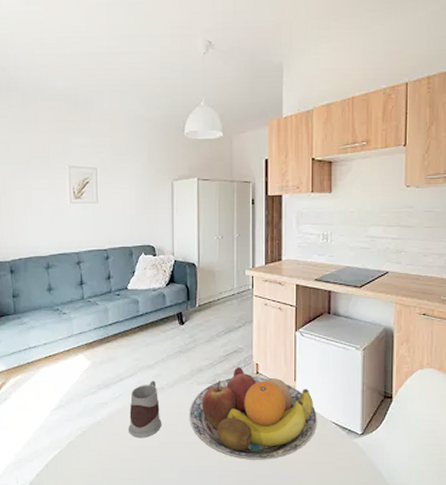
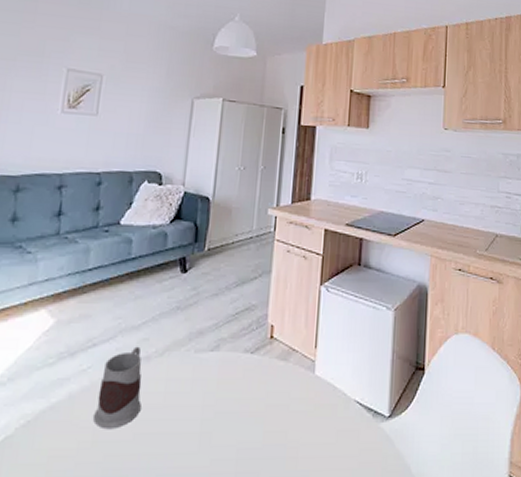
fruit bowl: present [188,367,318,460] -> none [178,329,340,456]

